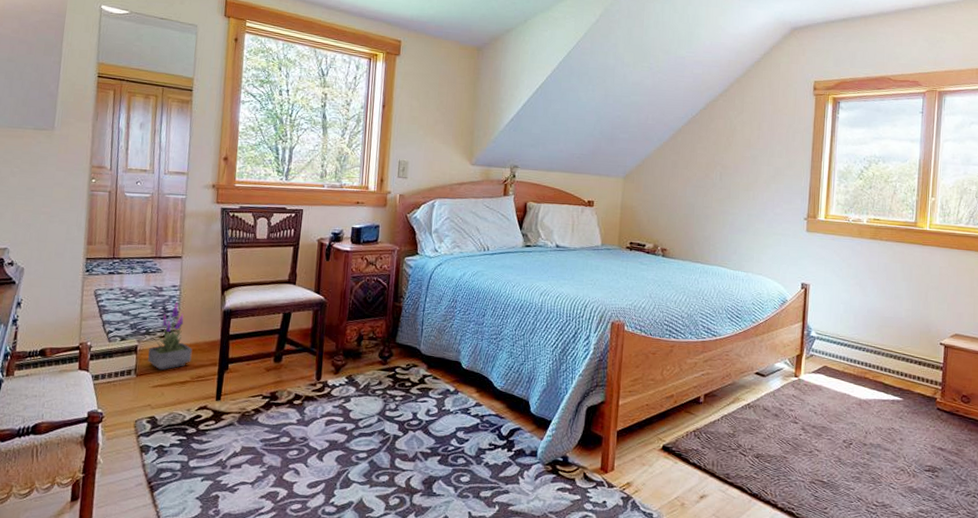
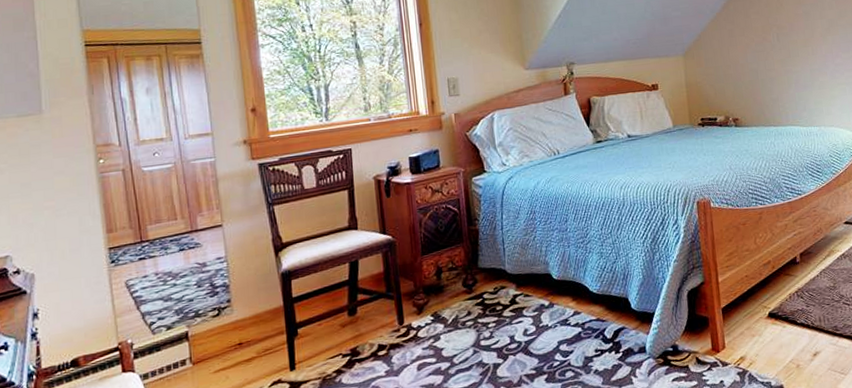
potted plant: present [148,301,193,371] -> none [201,274,254,353]

